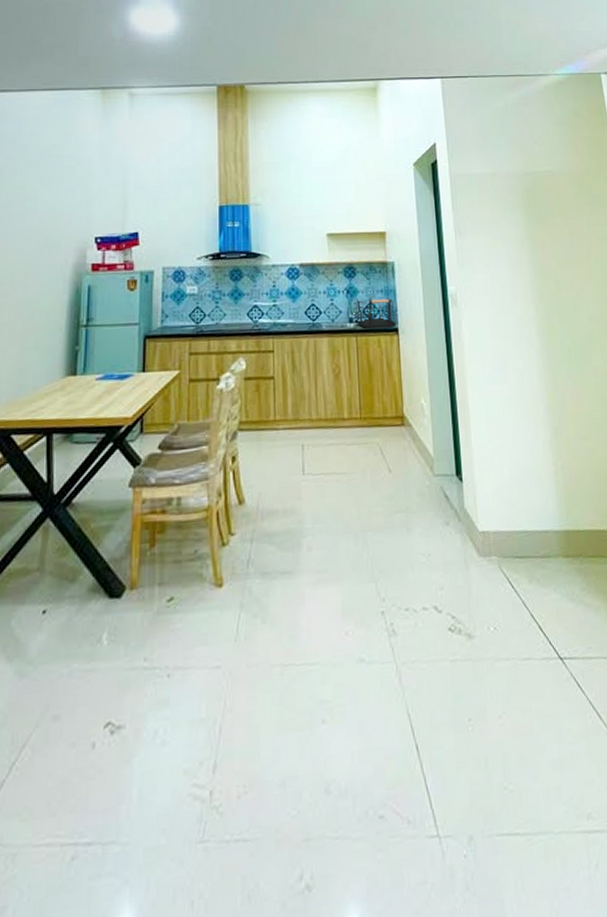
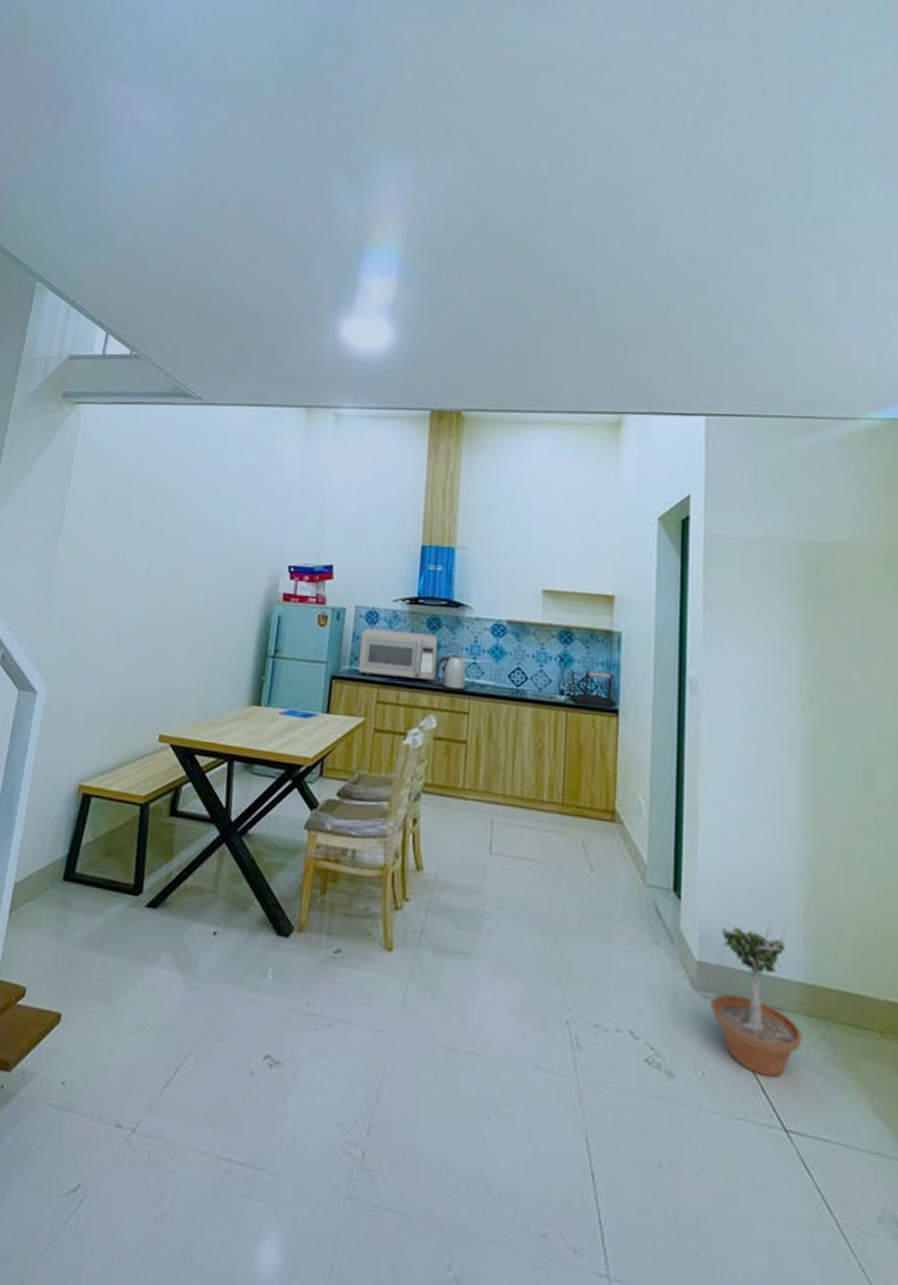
microwave: none [170,284,241,331] -> present [359,628,438,683]
kettle: none [240,300,269,334] -> present [435,654,467,692]
potted tree: none [494,486,565,617] -> present [710,924,803,1077]

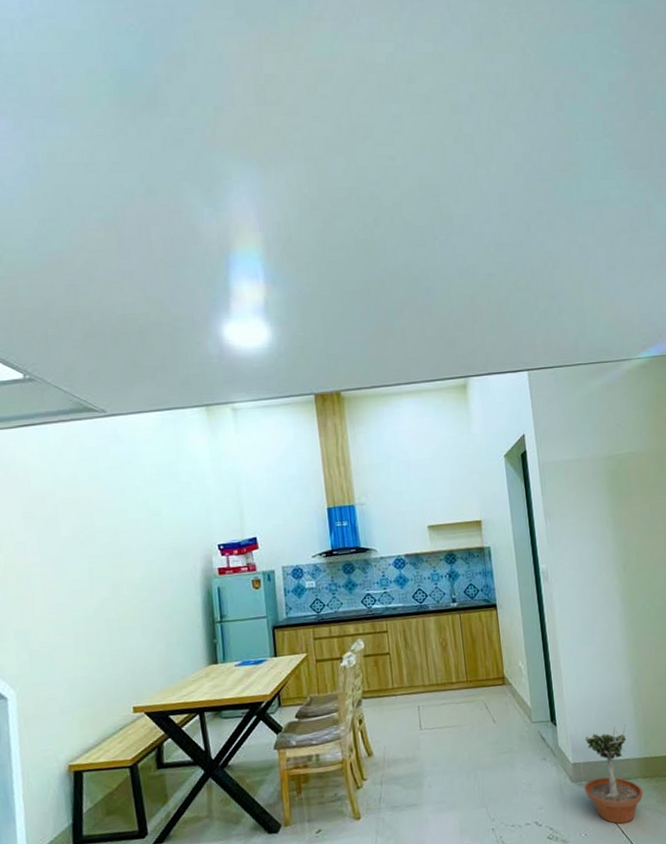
microwave: present [359,628,438,683] -> none [291,577,356,620]
kettle: present [435,654,467,692] -> none [355,588,381,618]
dish rack: present [565,667,619,709] -> none [455,578,495,607]

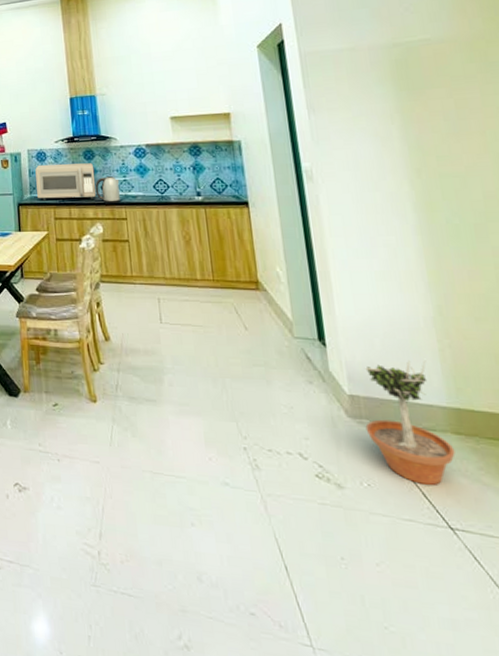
microwave: none [291,577,356,620] -> present [35,163,96,200]
kettle: none [355,588,381,618] -> present [95,175,120,204]

